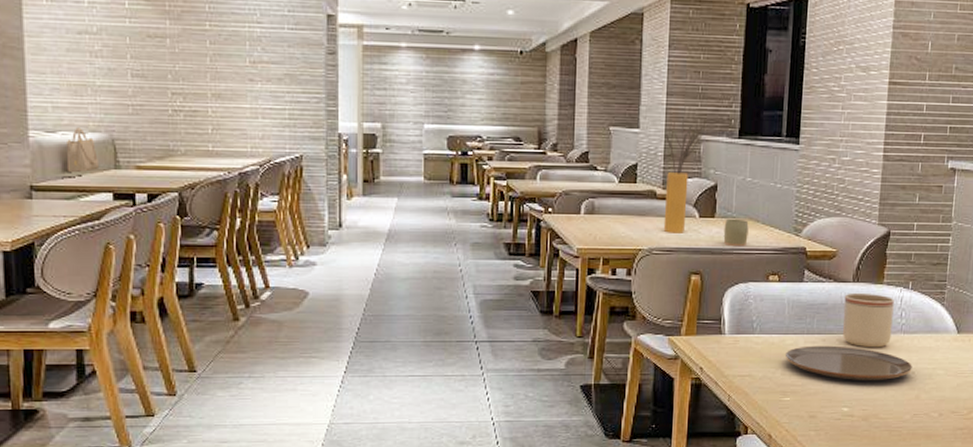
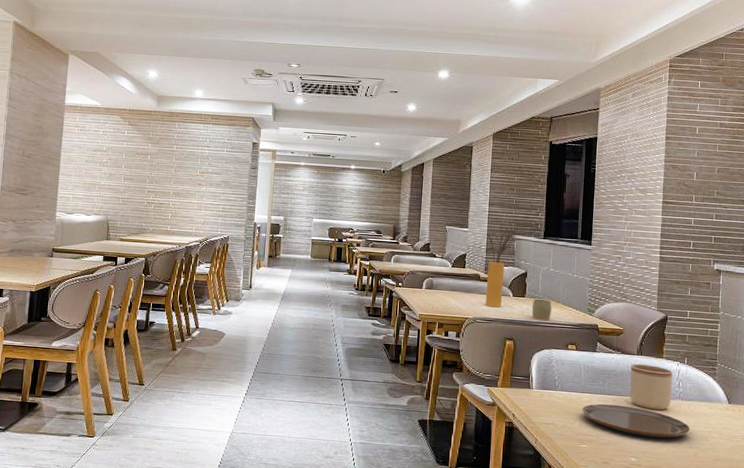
handbag: present [66,127,100,173] -> none [76,211,98,242]

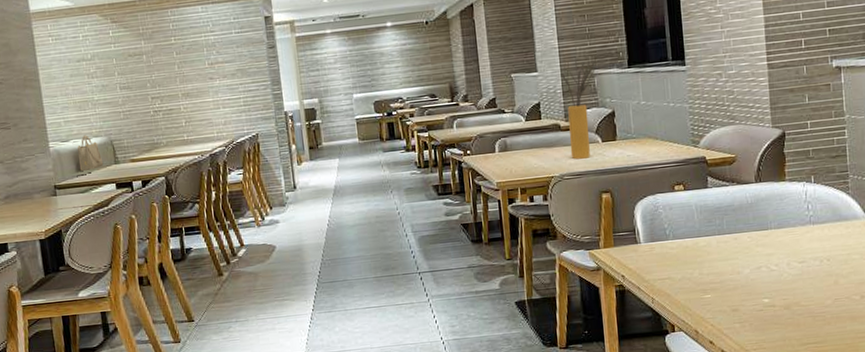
handbag: none [76,211,98,242] -> present [77,135,104,172]
mug: present [531,298,552,320] -> none [626,139,650,164]
plate: present [581,403,690,438] -> none [700,242,827,273]
mug: present [629,363,673,411] -> none [749,191,801,241]

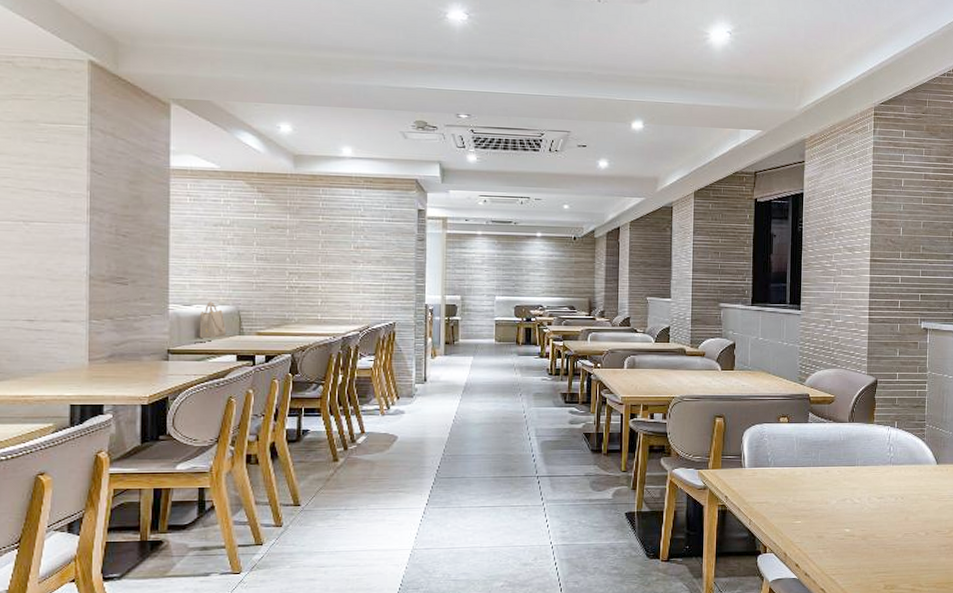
vase: present [561,58,596,160] -> none [691,290,724,384]

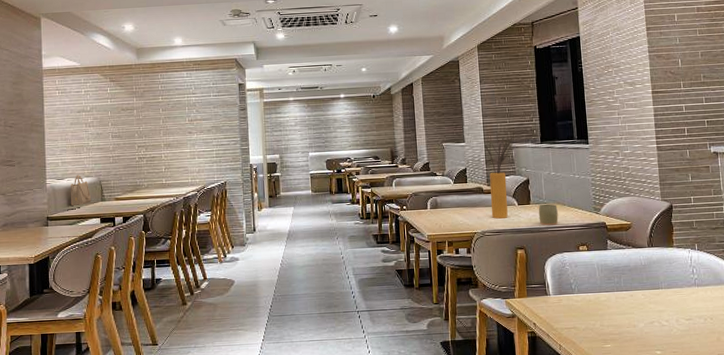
vase: none [691,290,724,384] -> present [484,132,514,219]
mug: none [741,371,762,393] -> present [538,204,559,225]

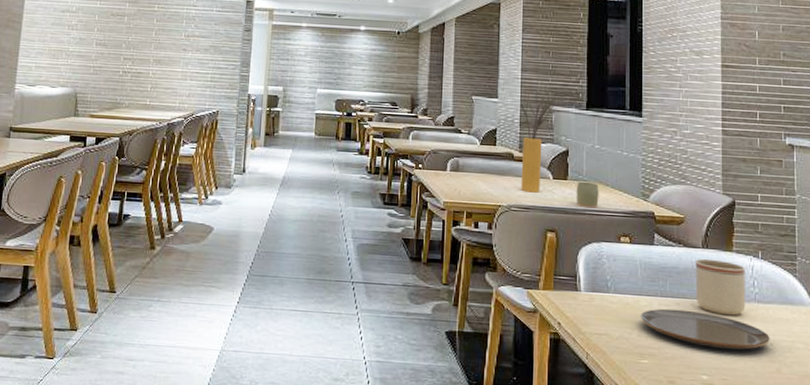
handbag: present [70,175,92,207] -> none [38,83,64,119]
plate: none [601,299,710,328] -> present [640,308,770,350]
mug: none [643,255,688,300] -> present [695,258,746,316]

